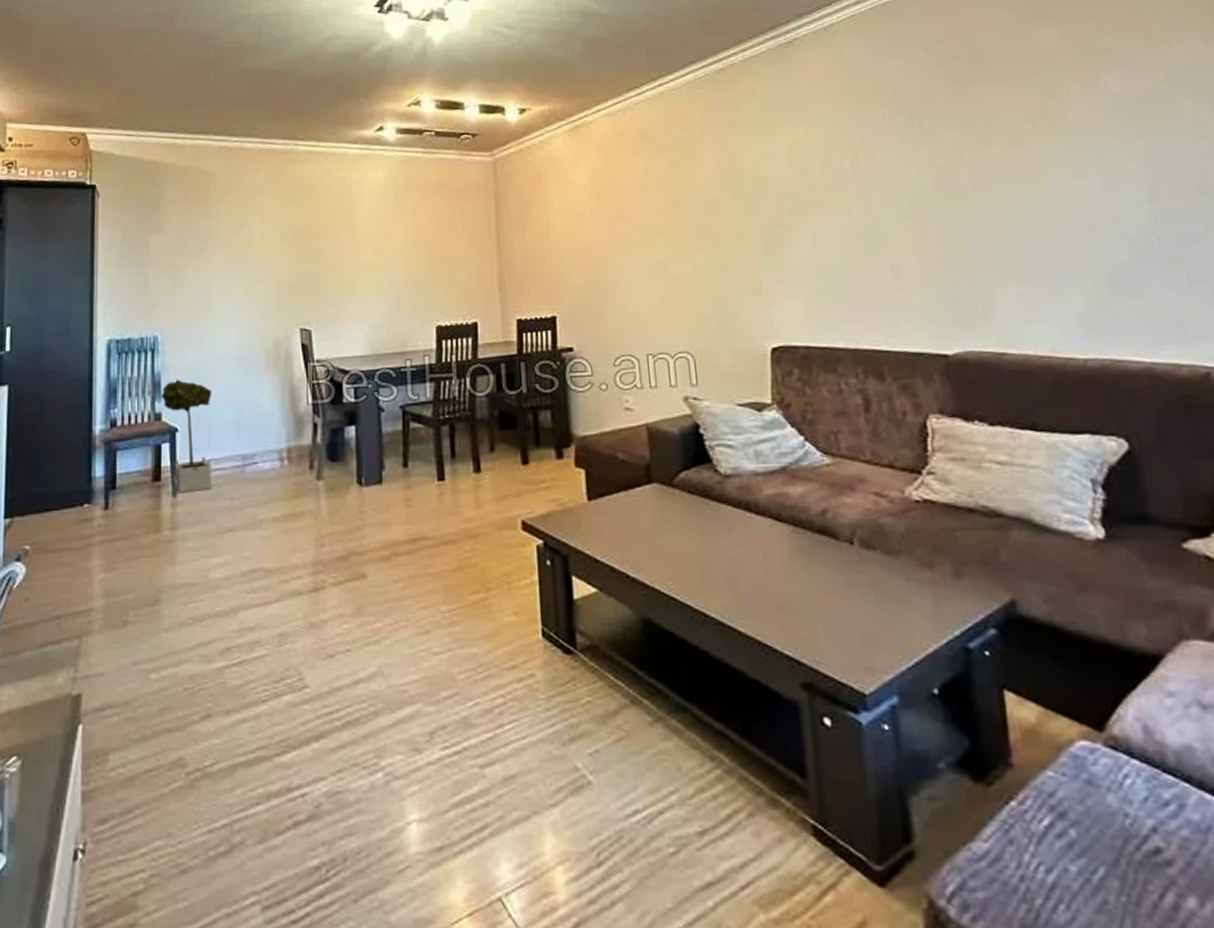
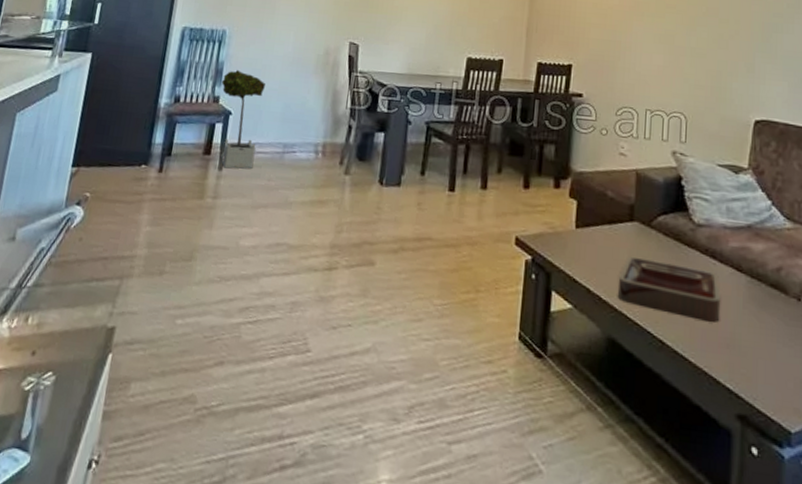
decorative tray: none [644,522,766,583] -> present [617,256,721,322]

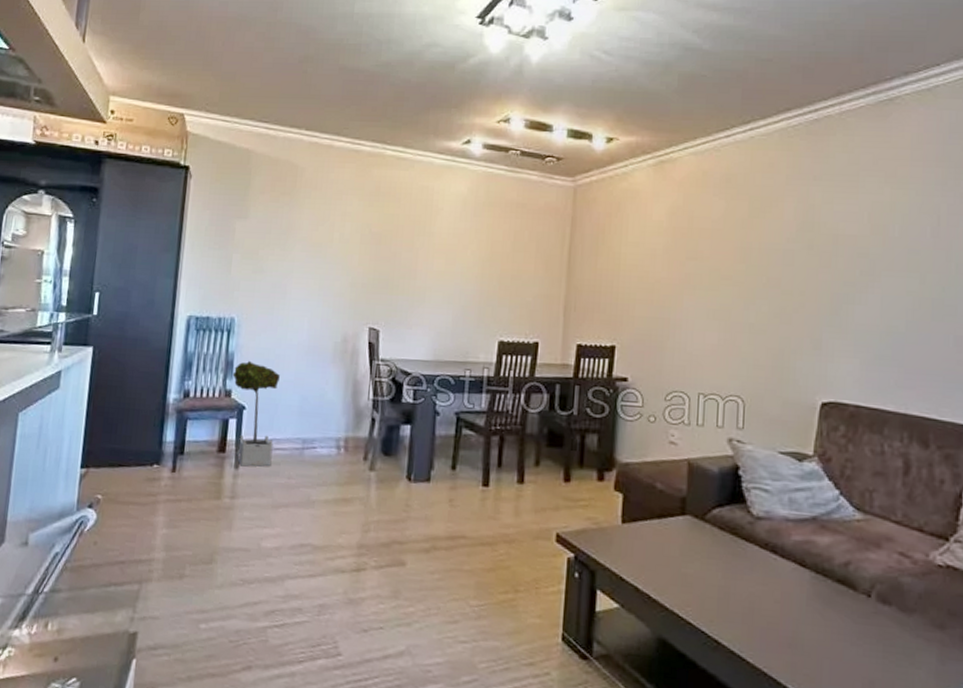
decorative tray: present [617,256,721,322] -> none [668,552,782,621]

